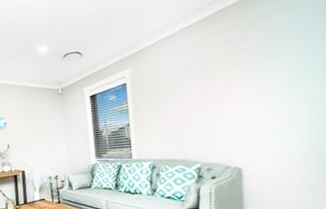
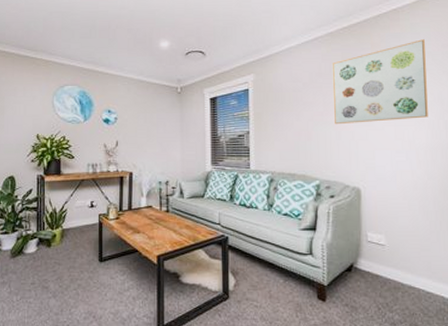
wall art: none [209,12,311,109] -> present [333,39,428,125]

